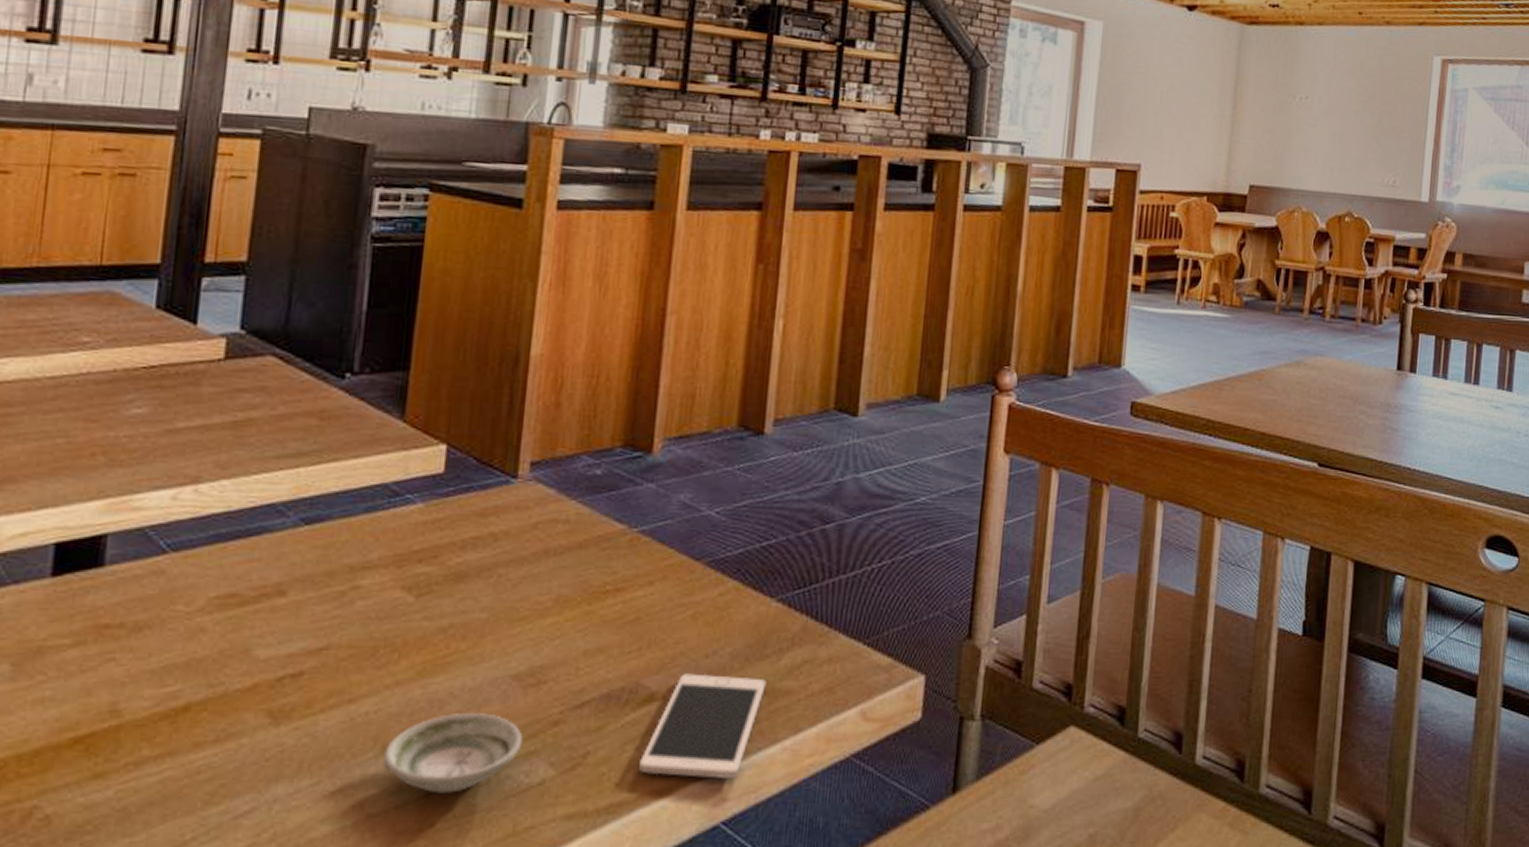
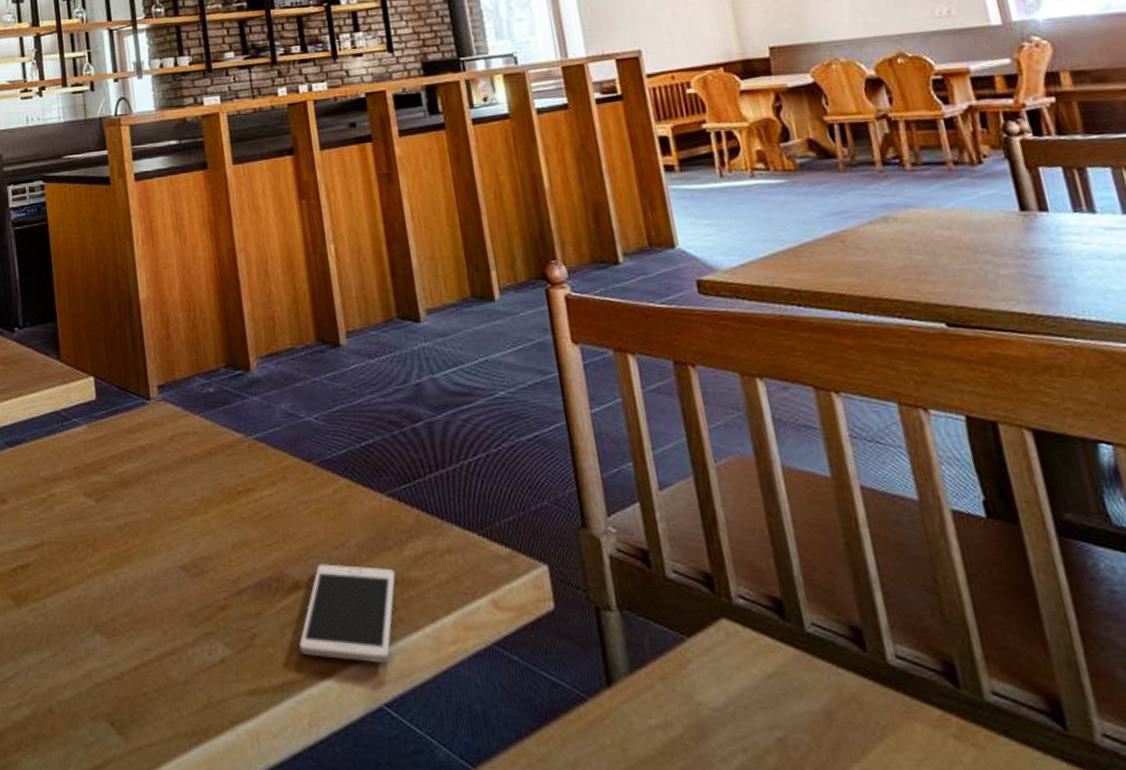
saucer: present [383,713,523,794] -> none [97,599,200,667]

